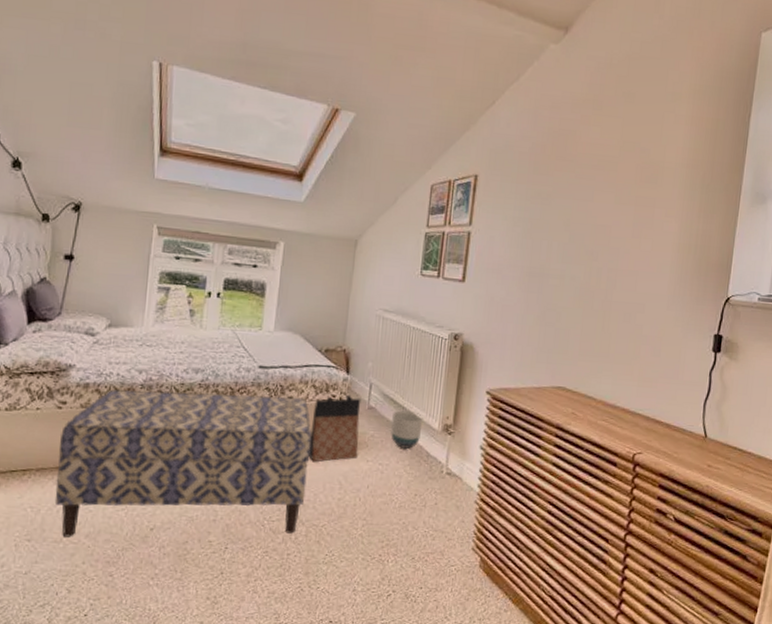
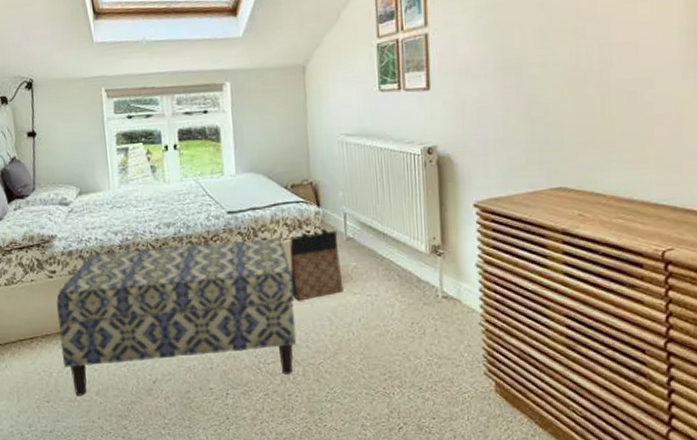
planter: present [391,410,423,449] -> none [373,236,408,276]

